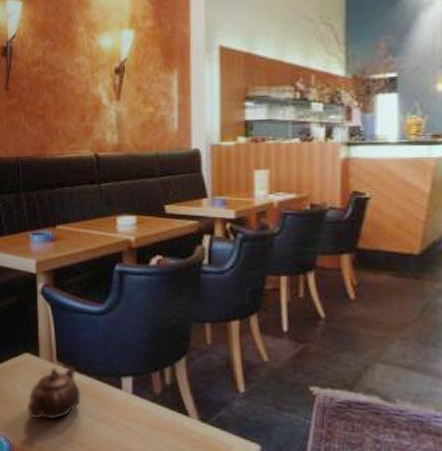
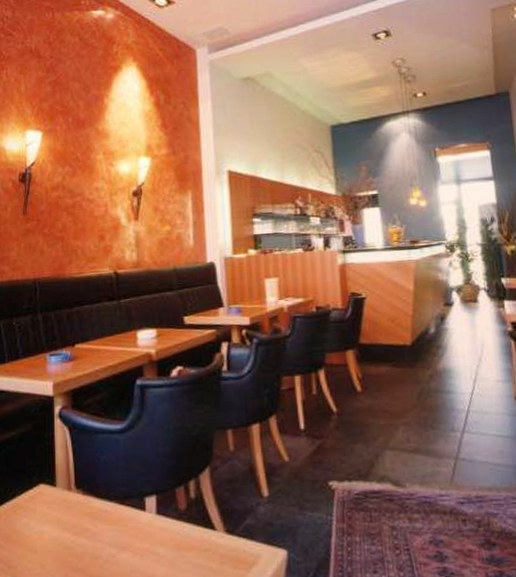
teapot: present [27,366,81,420] -> none [41,492,102,558]

